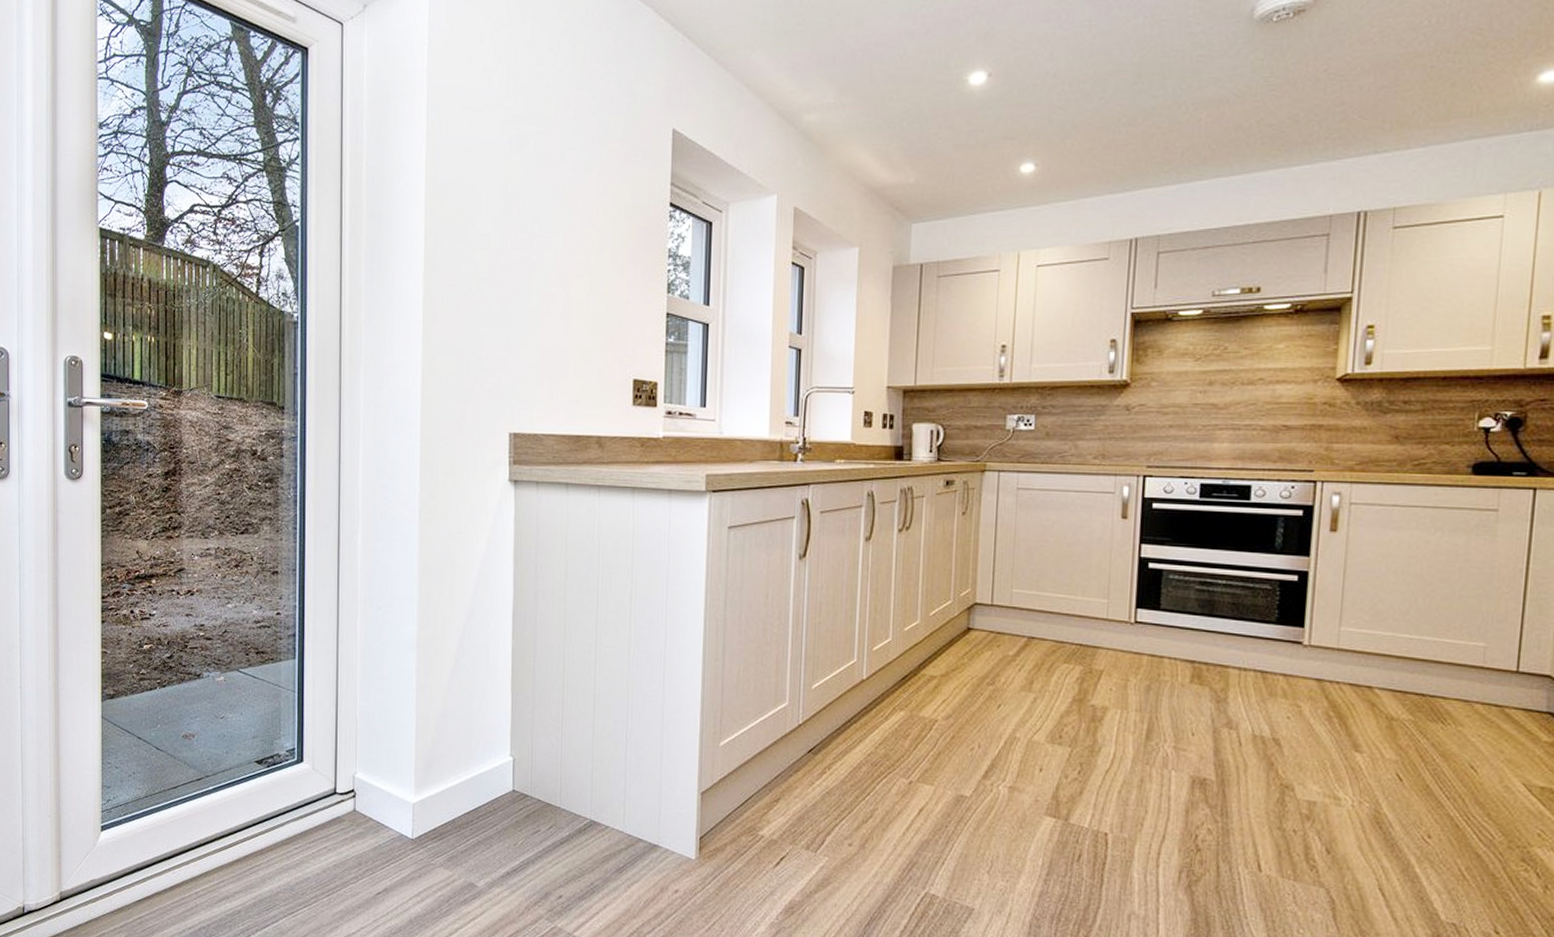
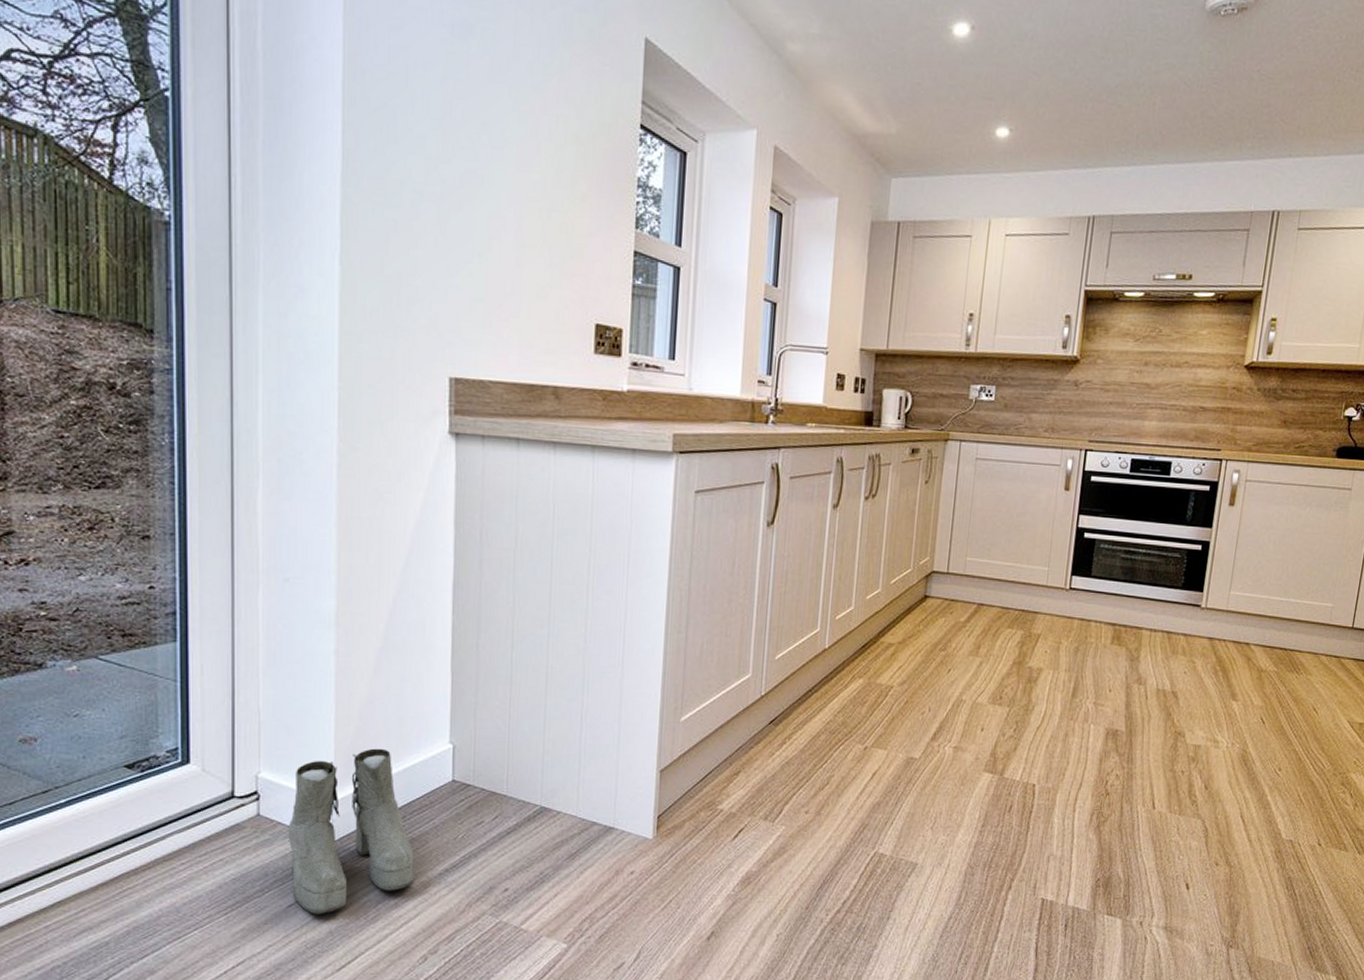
boots: none [377,757,480,905] -> present [288,748,414,915]

